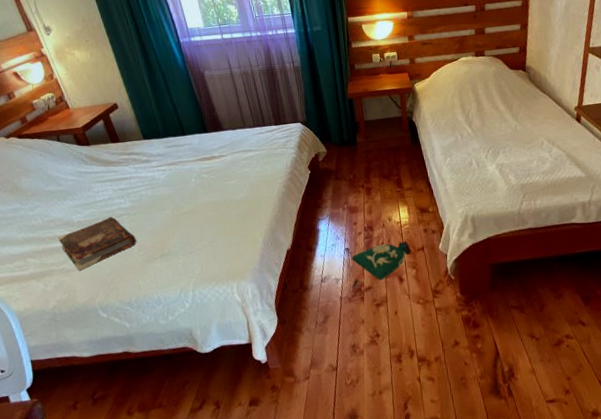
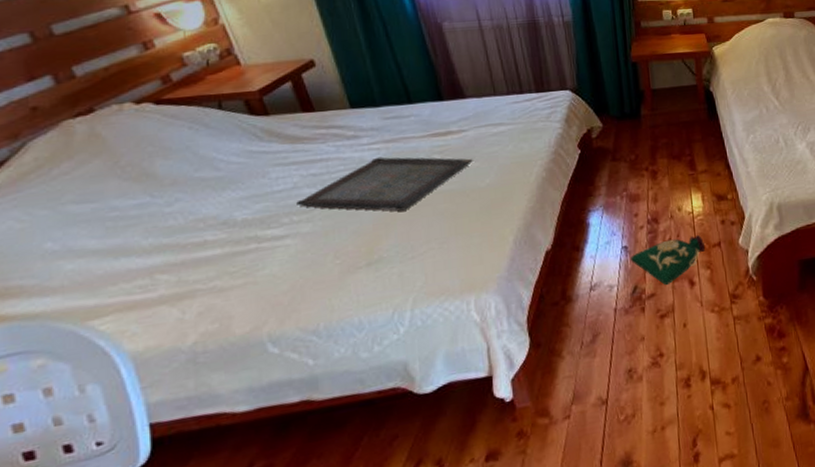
book: present [57,217,137,271] -> none [207,212,333,290]
serving tray: none [112,176,231,218] -> present [296,156,473,212]

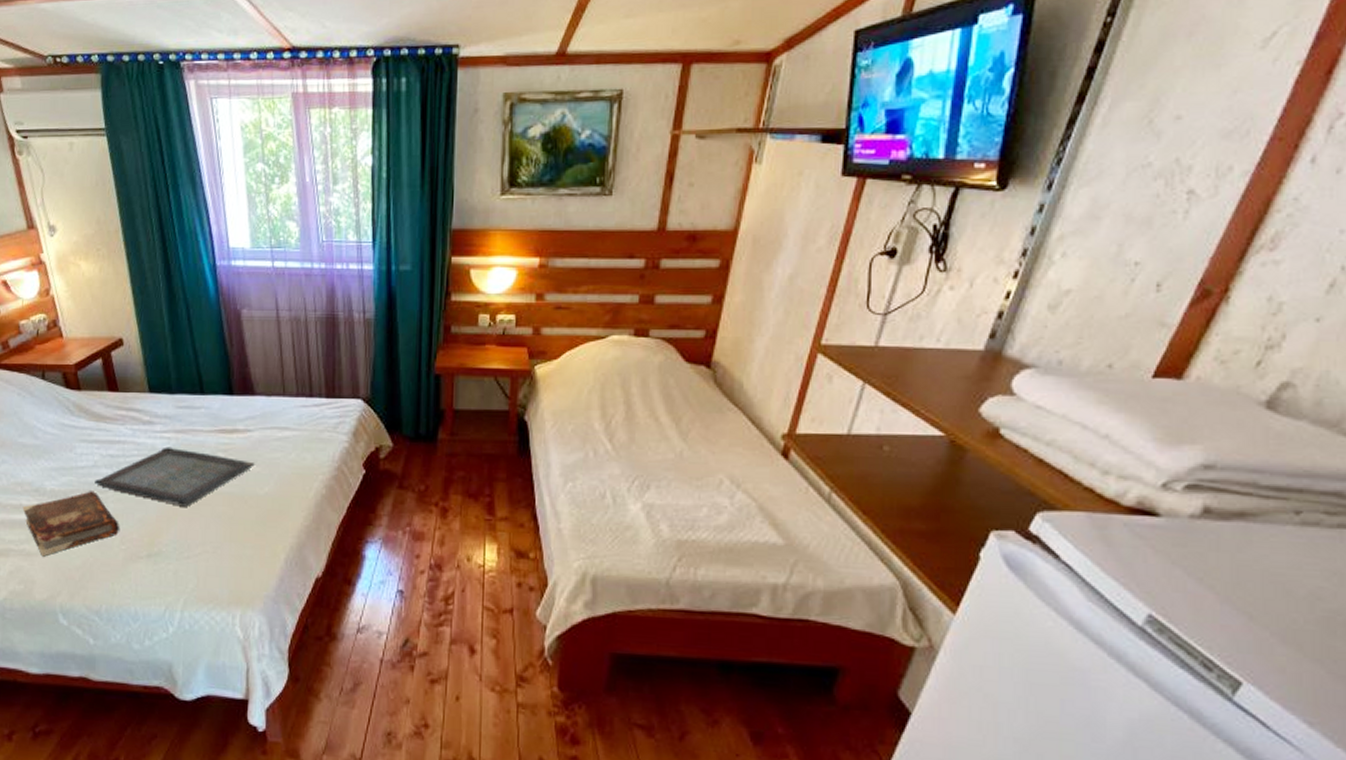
book: none [207,212,333,290] -> present [22,491,120,557]
bag: present [631,234,705,285] -> none [405,593,493,646]

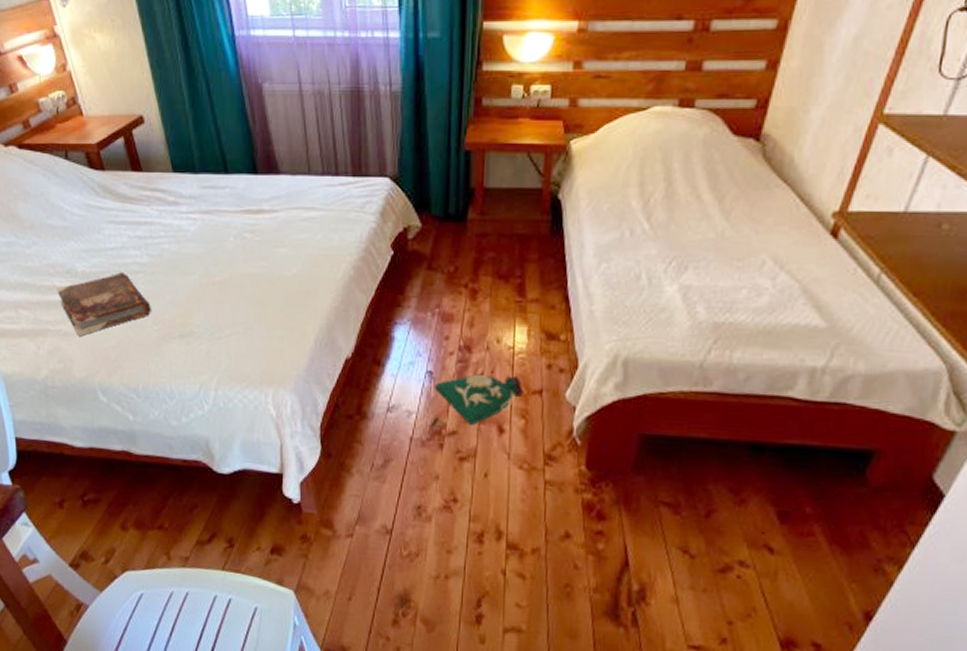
serving tray: present [95,446,255,507] -> none [124,228,282,288]
bag: none [405,593,493,646] -> present [434,374,522,425]

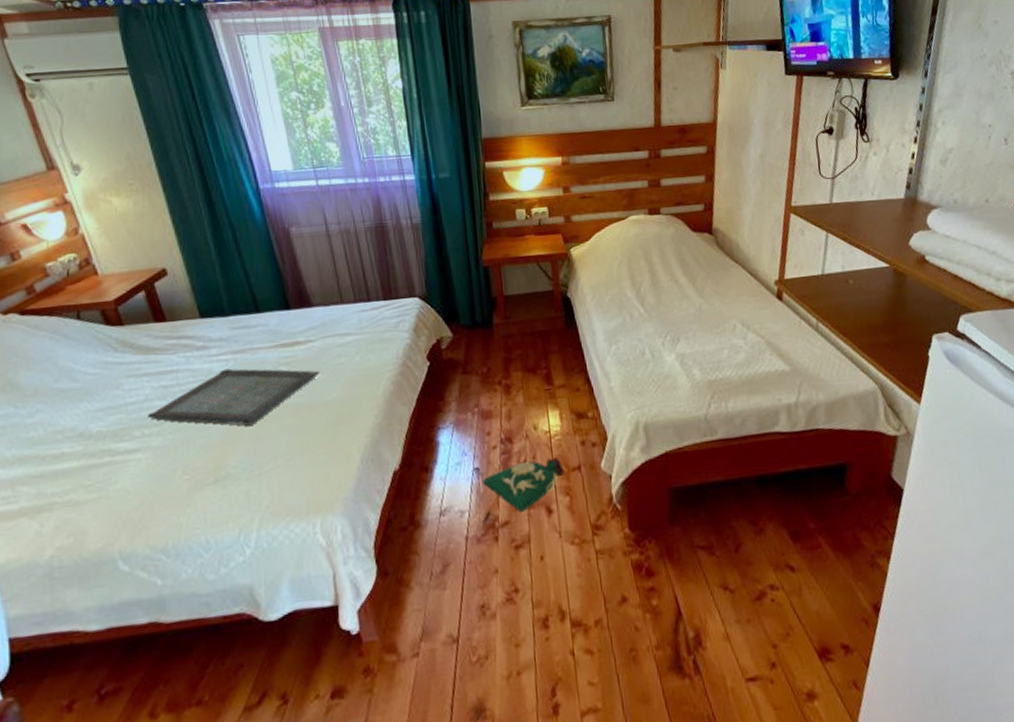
book: present [56,272,152,337] -> none [65,425,182,504]
serving tray: none [124,228,282,288] -> present [148,368,320,426]

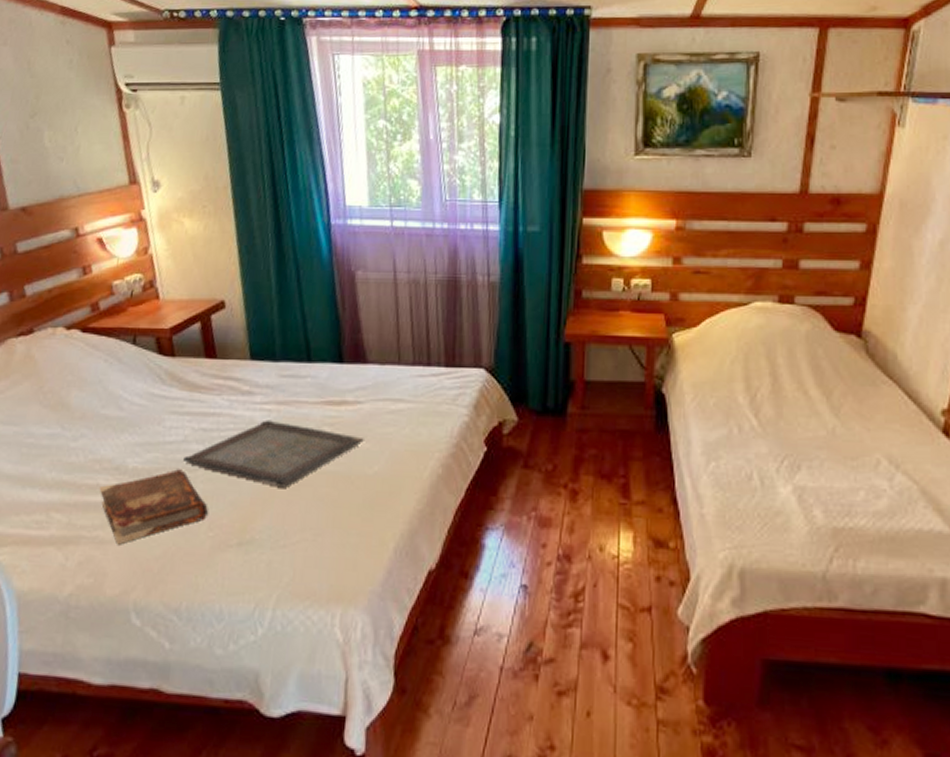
book: none [65,425,182,504] -> present [99,469,209,545]
bag: present [483,456,563,512] -> none [529,588,629,650]

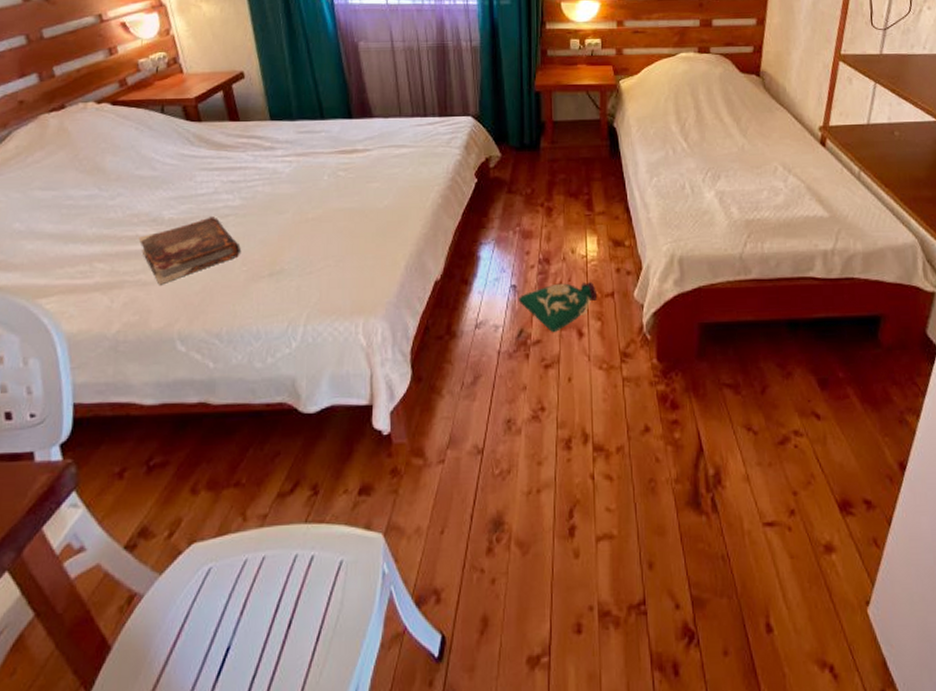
serving tray: present [183,420,364,488] -> none [215,169,374,225]
bag: none [529,588,629,650] -> present [519,281,597,332]

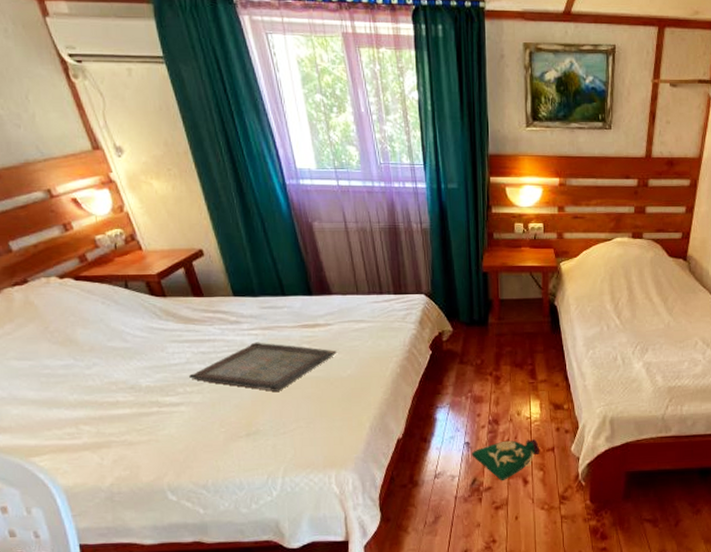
book: present [138,217,242,285] -> none [119,384,219,445]
serving tray: none [215,169,374,225] -> present [189,342,337,392]

